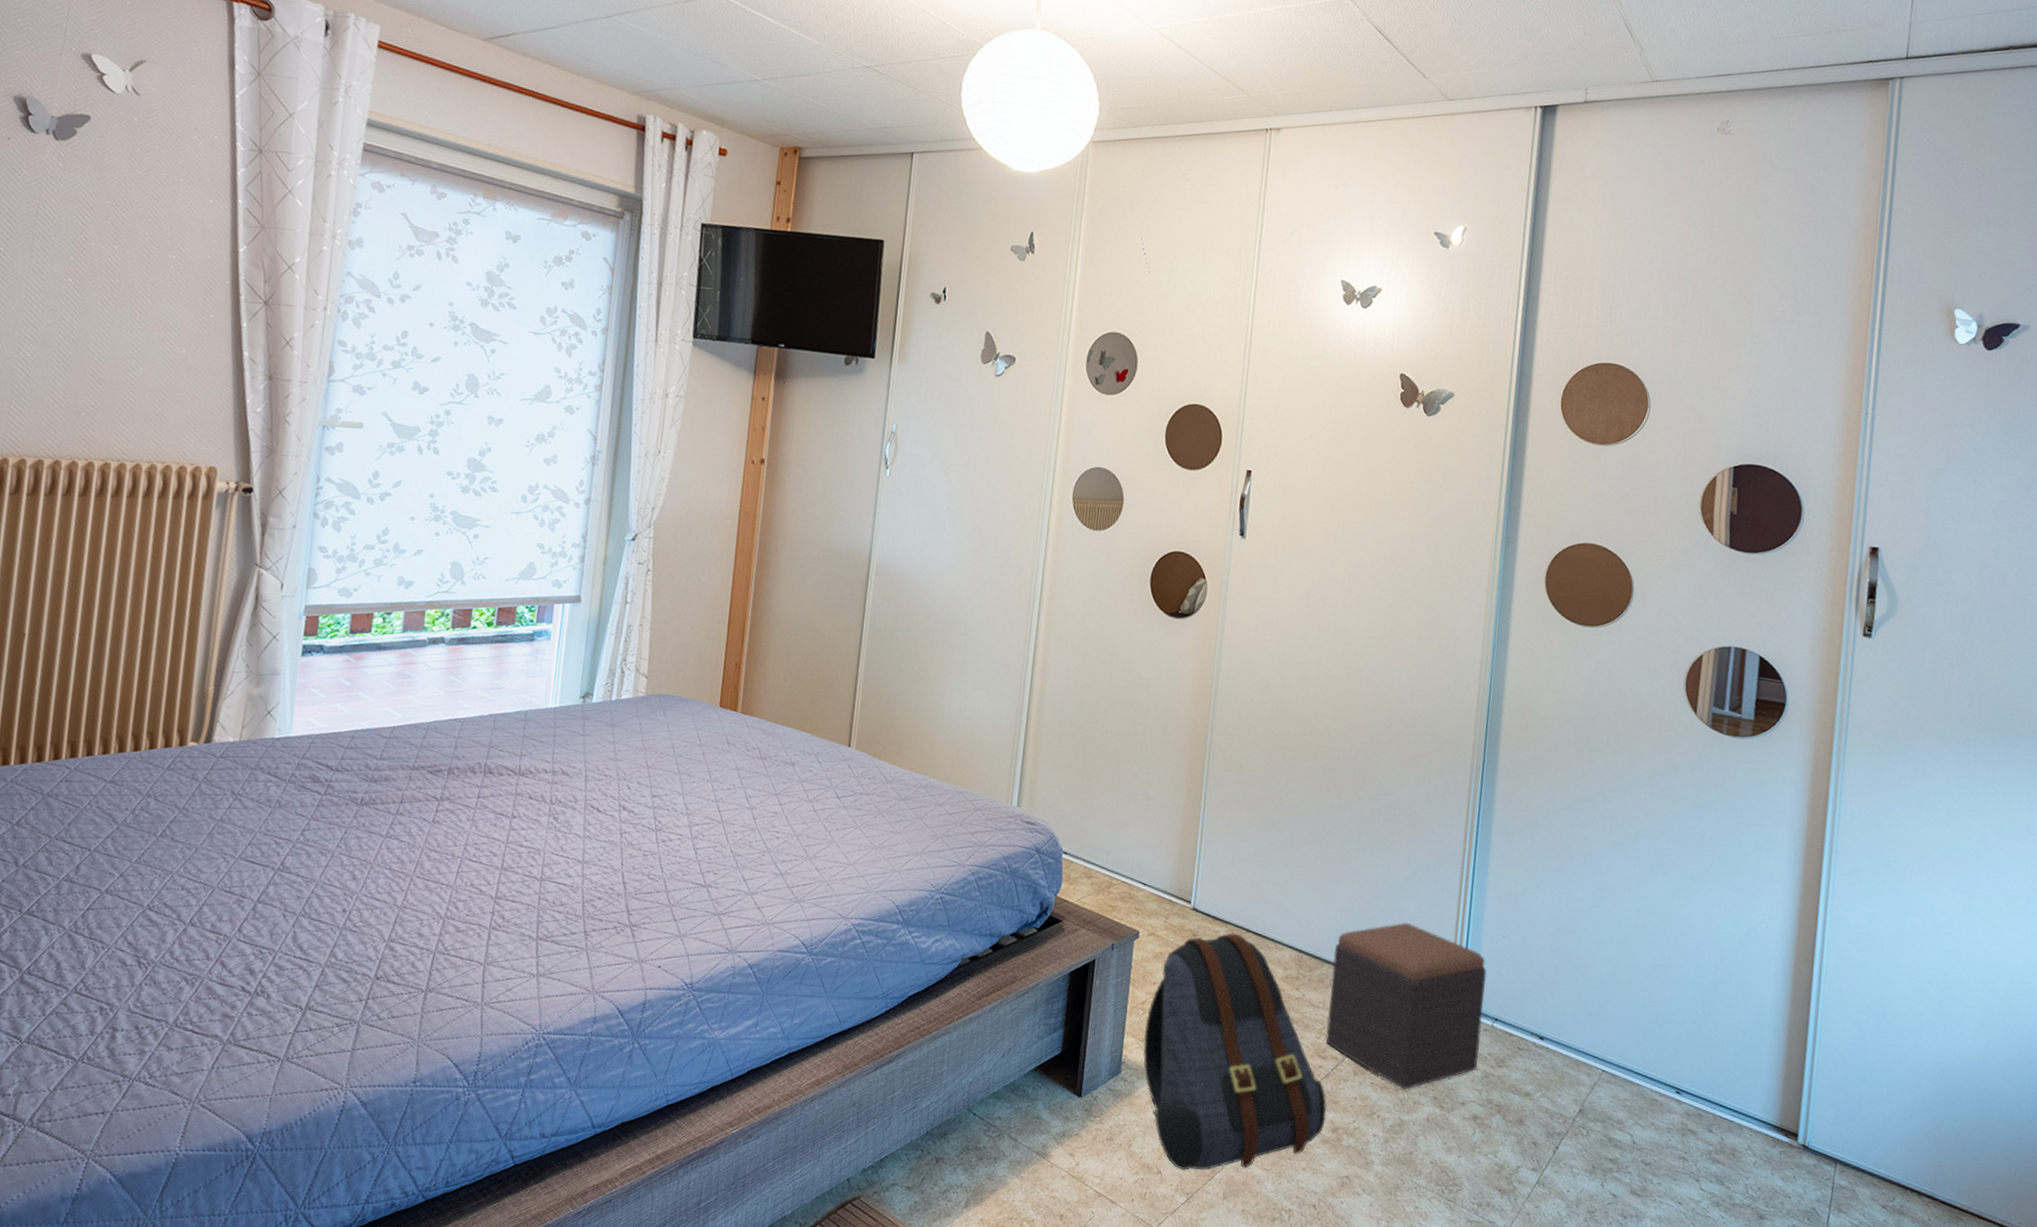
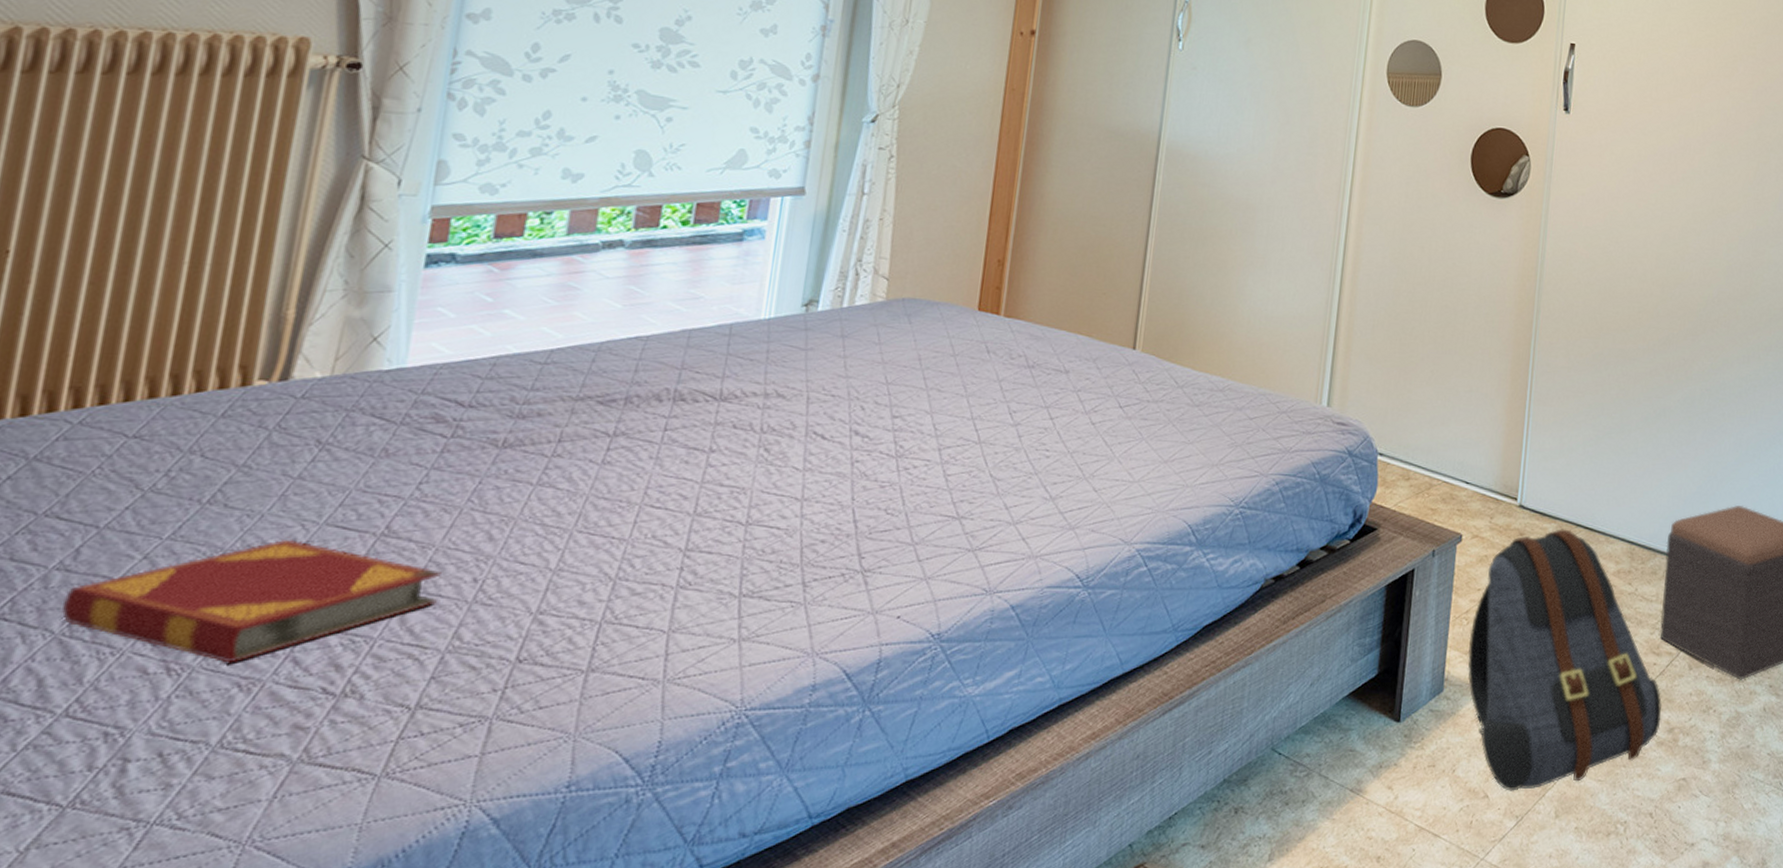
hardback book: none [70,868,320,962] -> present [62,540,441,663]

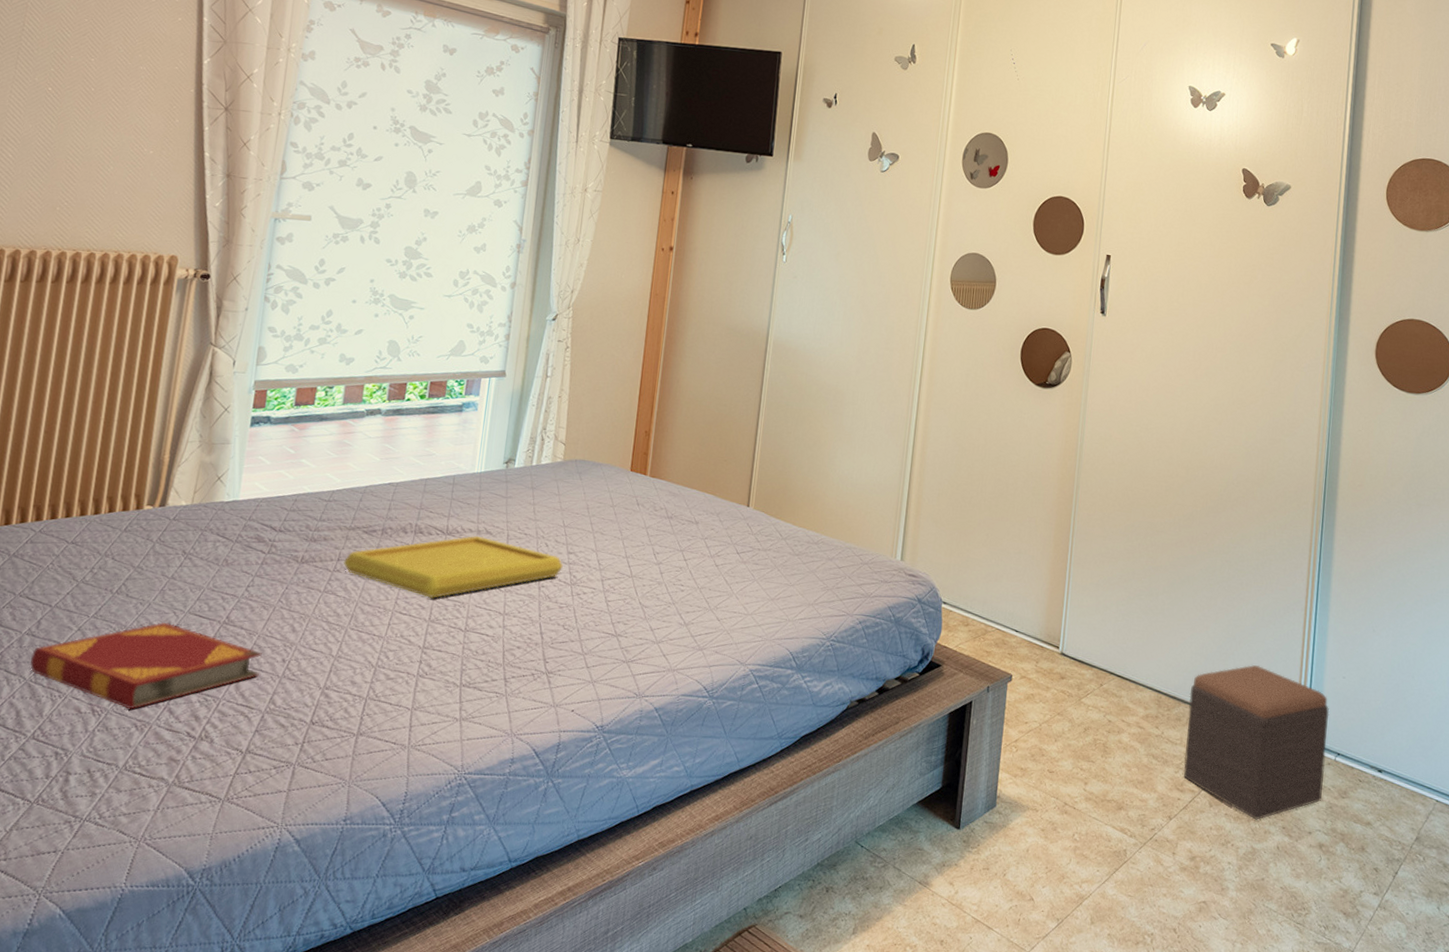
serving tray: none [566,400,885,485] -> present [343,535,563,598]
backpack: present [1467,529,1662,791] -> none [1016,675,1185,897]

